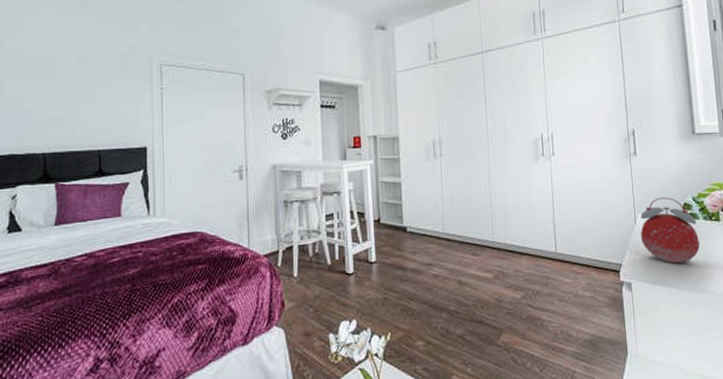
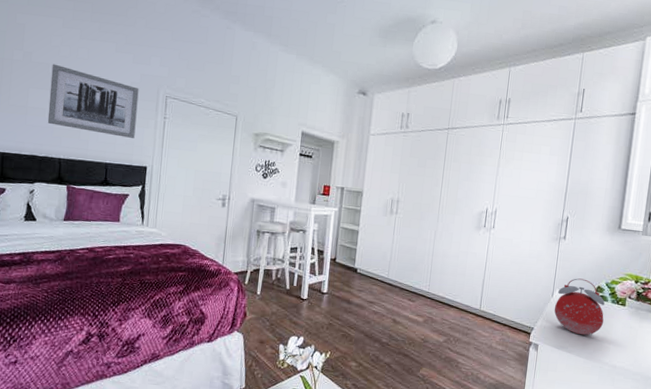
wall art: none [26,47,129,118] -> present [47,64,139,138]

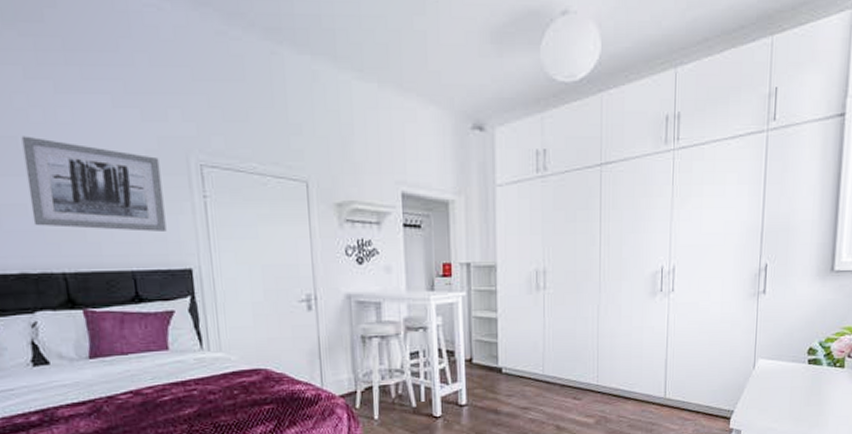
alarm clock: present [554,278,605,335] -> none [757,341,819,410]

